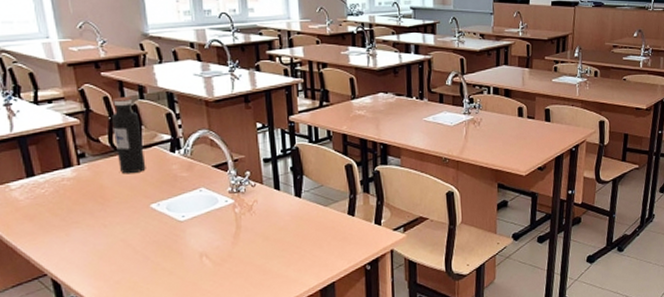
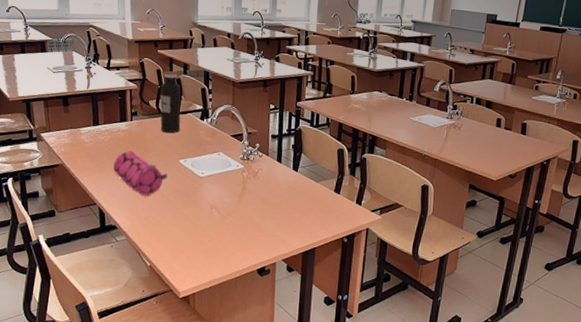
pencil case: none [63,202,138,255] -> present [113,151,168,196]

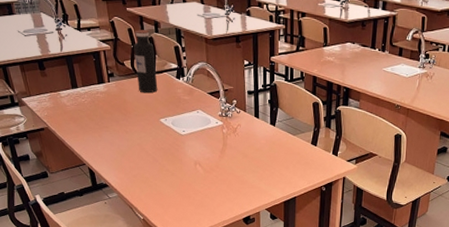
pencil case: present [113,151,168,196] -> none [97,112,150,155]

